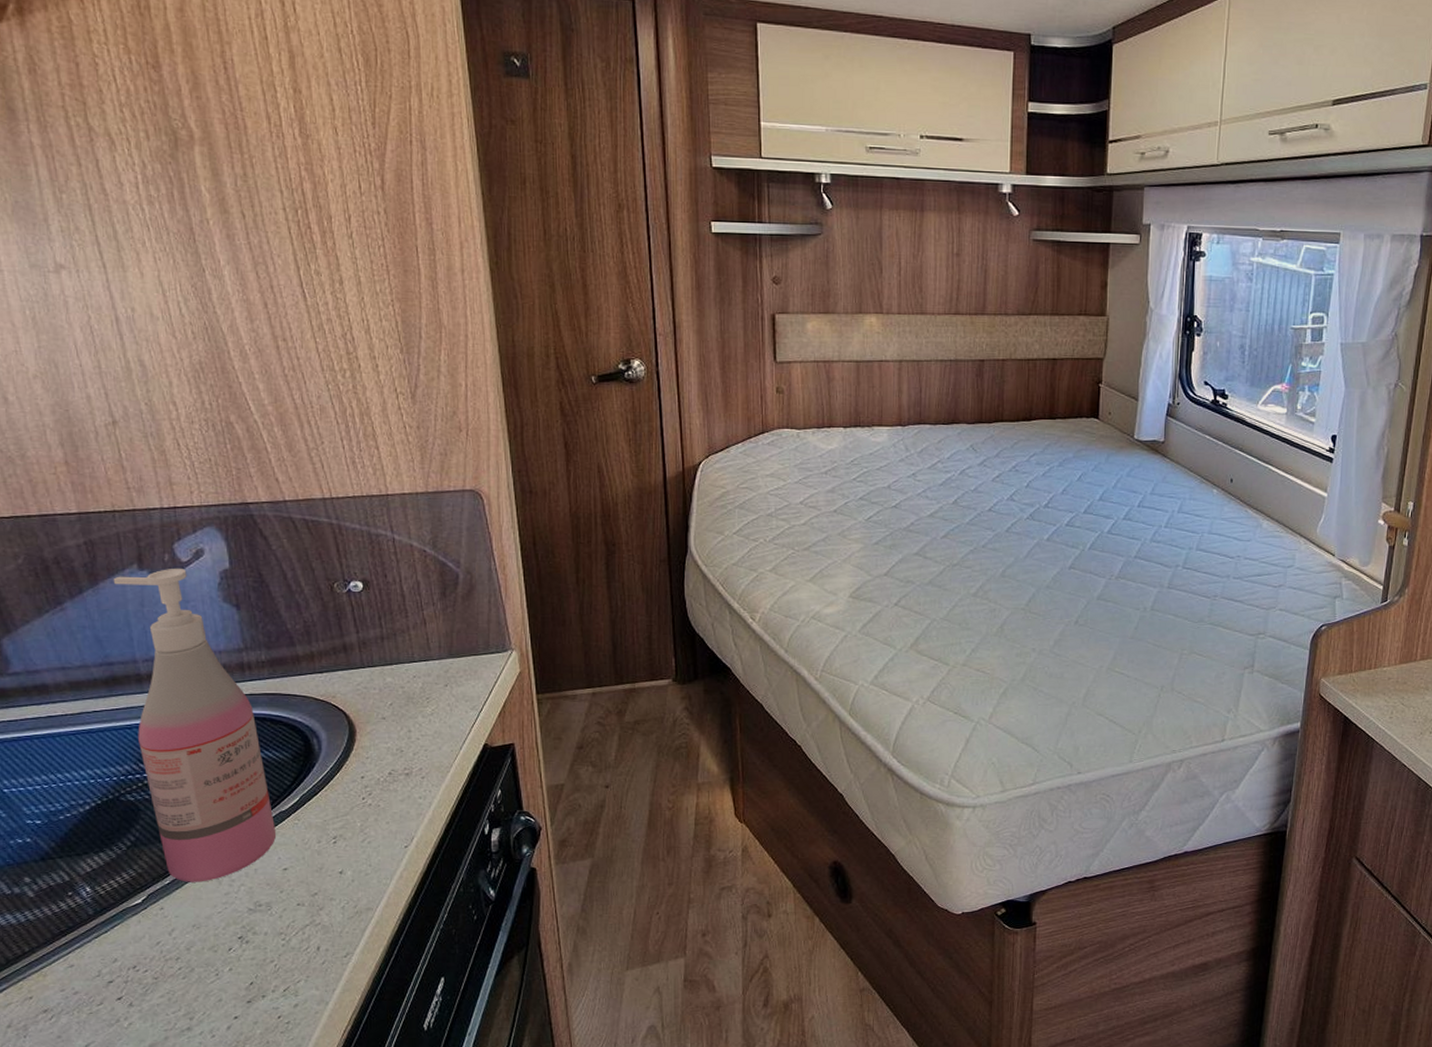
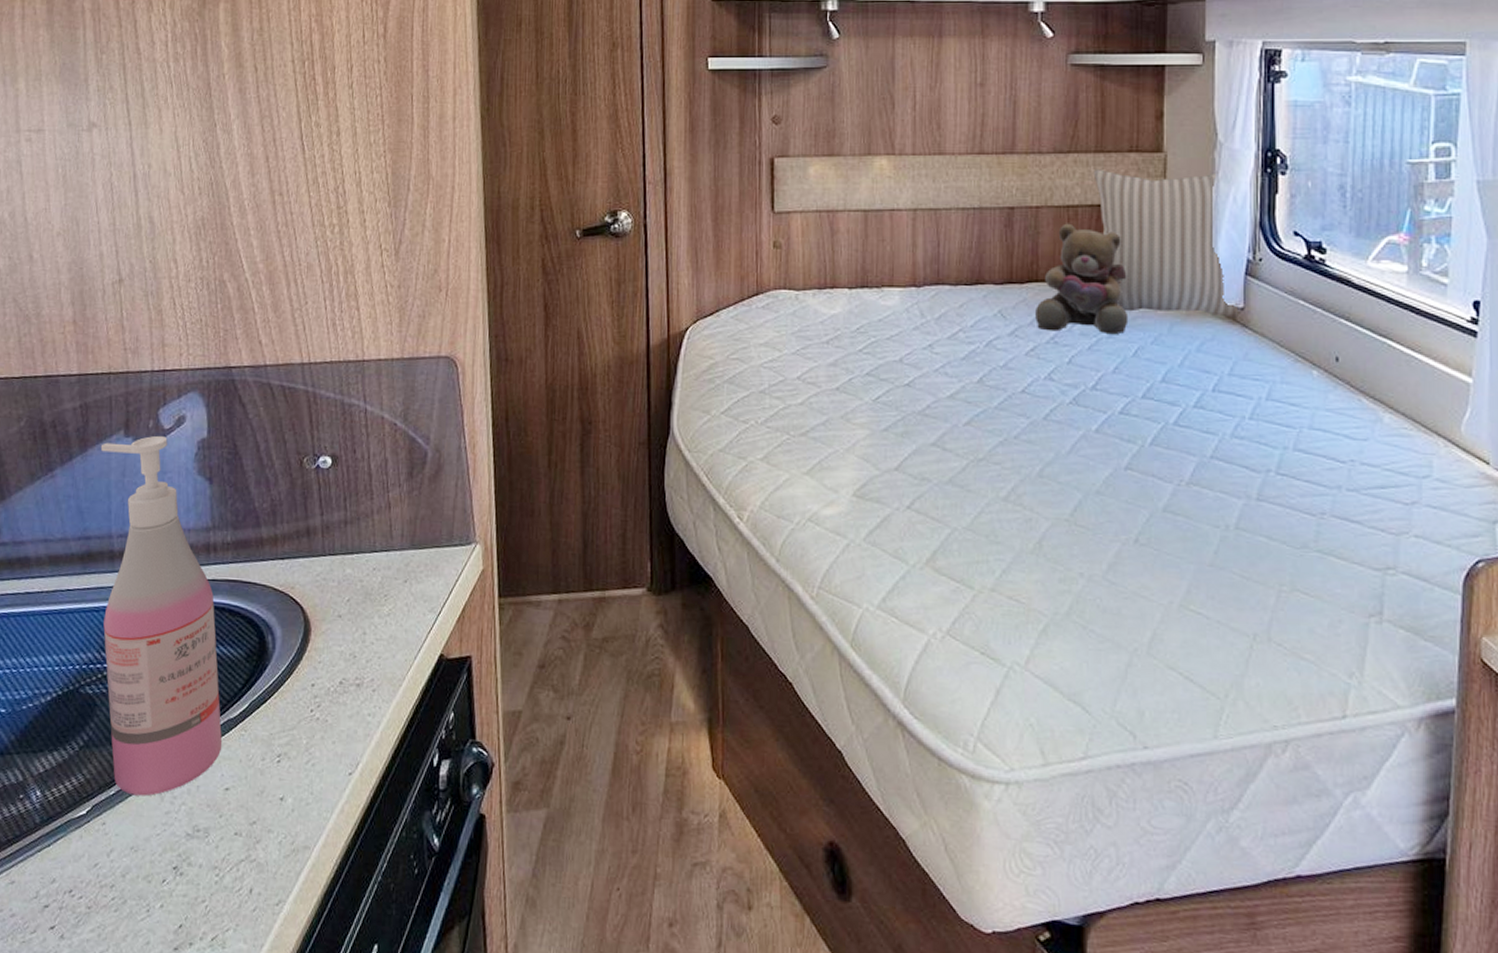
teddy bear: none [1001,373,1075,463] -> present [1035,223,1129,334]
pillow: none [1049,329,1160,450] -> present [1093,169,1239,318]

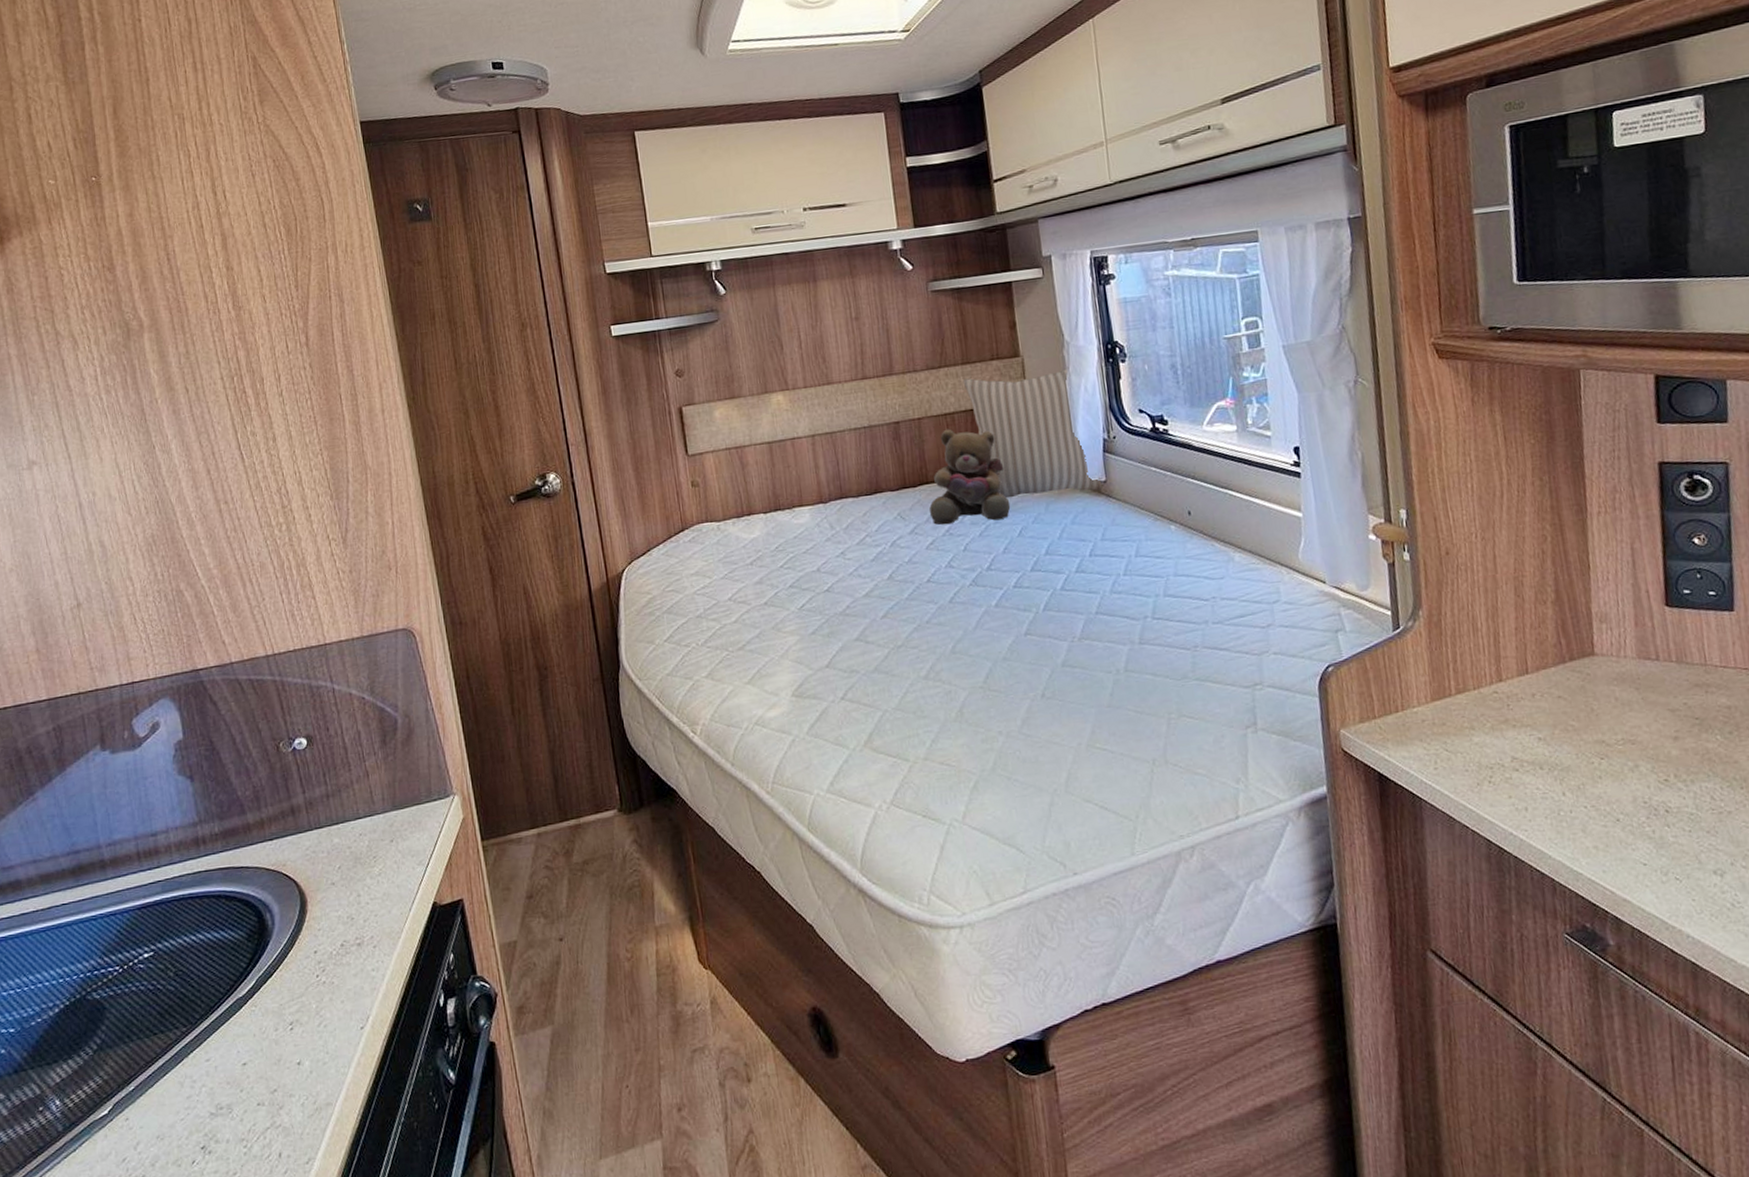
soap dispenser: present [100,435,223,796] -> none [78,744,235,1087]

